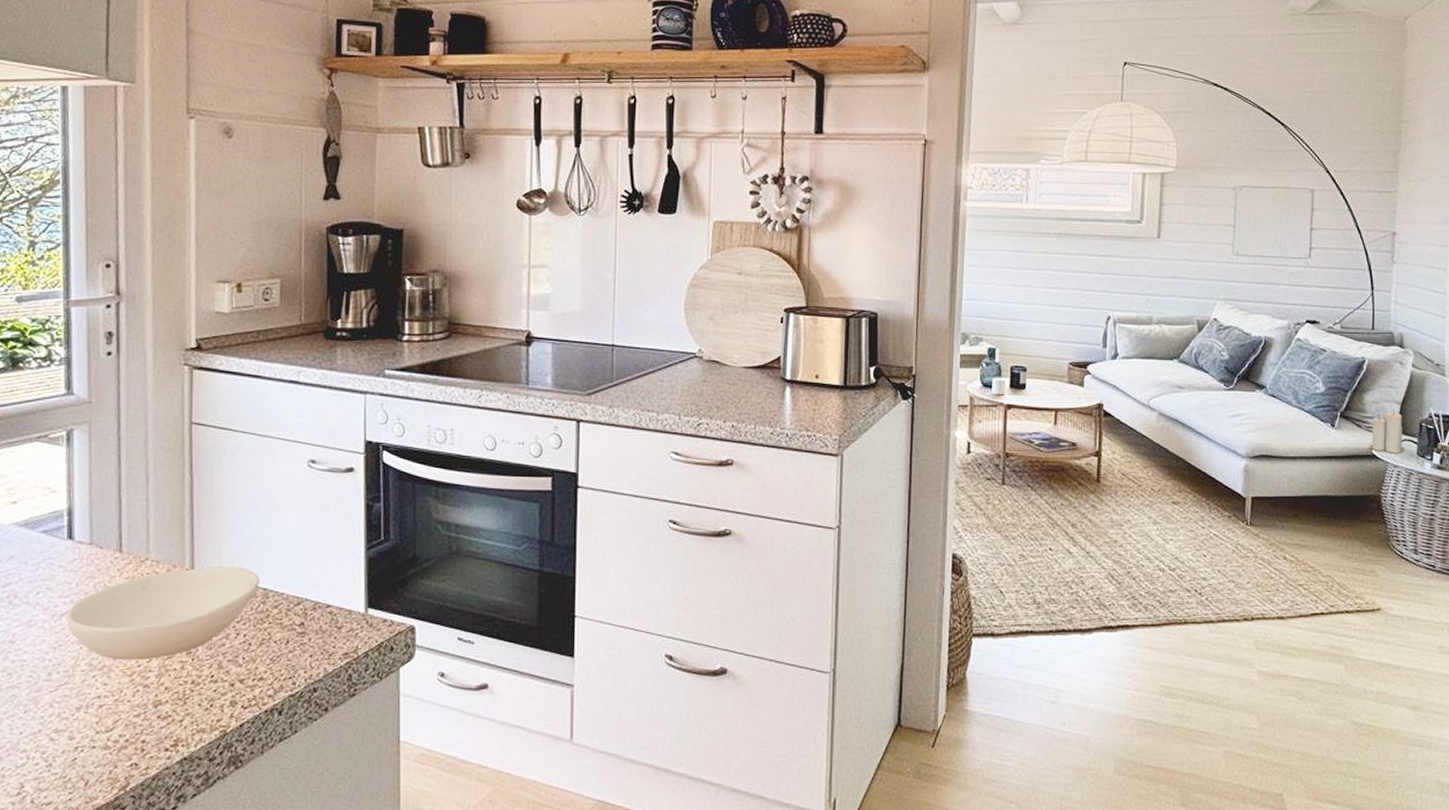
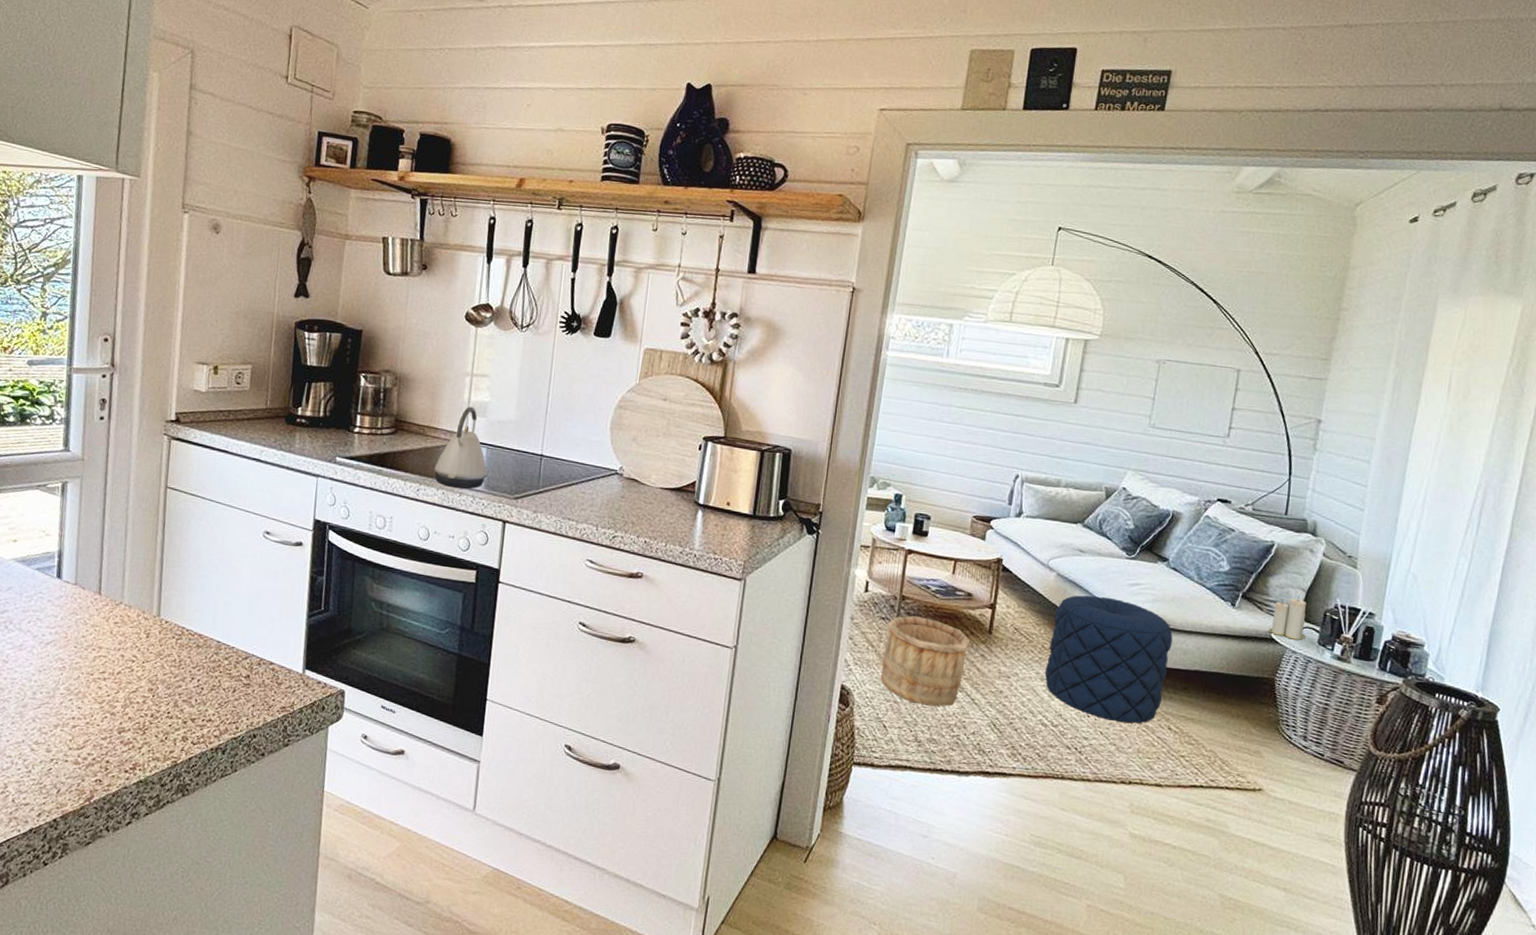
bowl: present [67,566,260,660] -> none [51,616,215,691]
kettle: none [496,300,555,391] -> present [434,406,487,490]
wooden bucket: none [993,473,1080,565] -> present [881,616,971,707]
pouf: none [1157,431,1278,557] -> present [1044,595,1173,724]

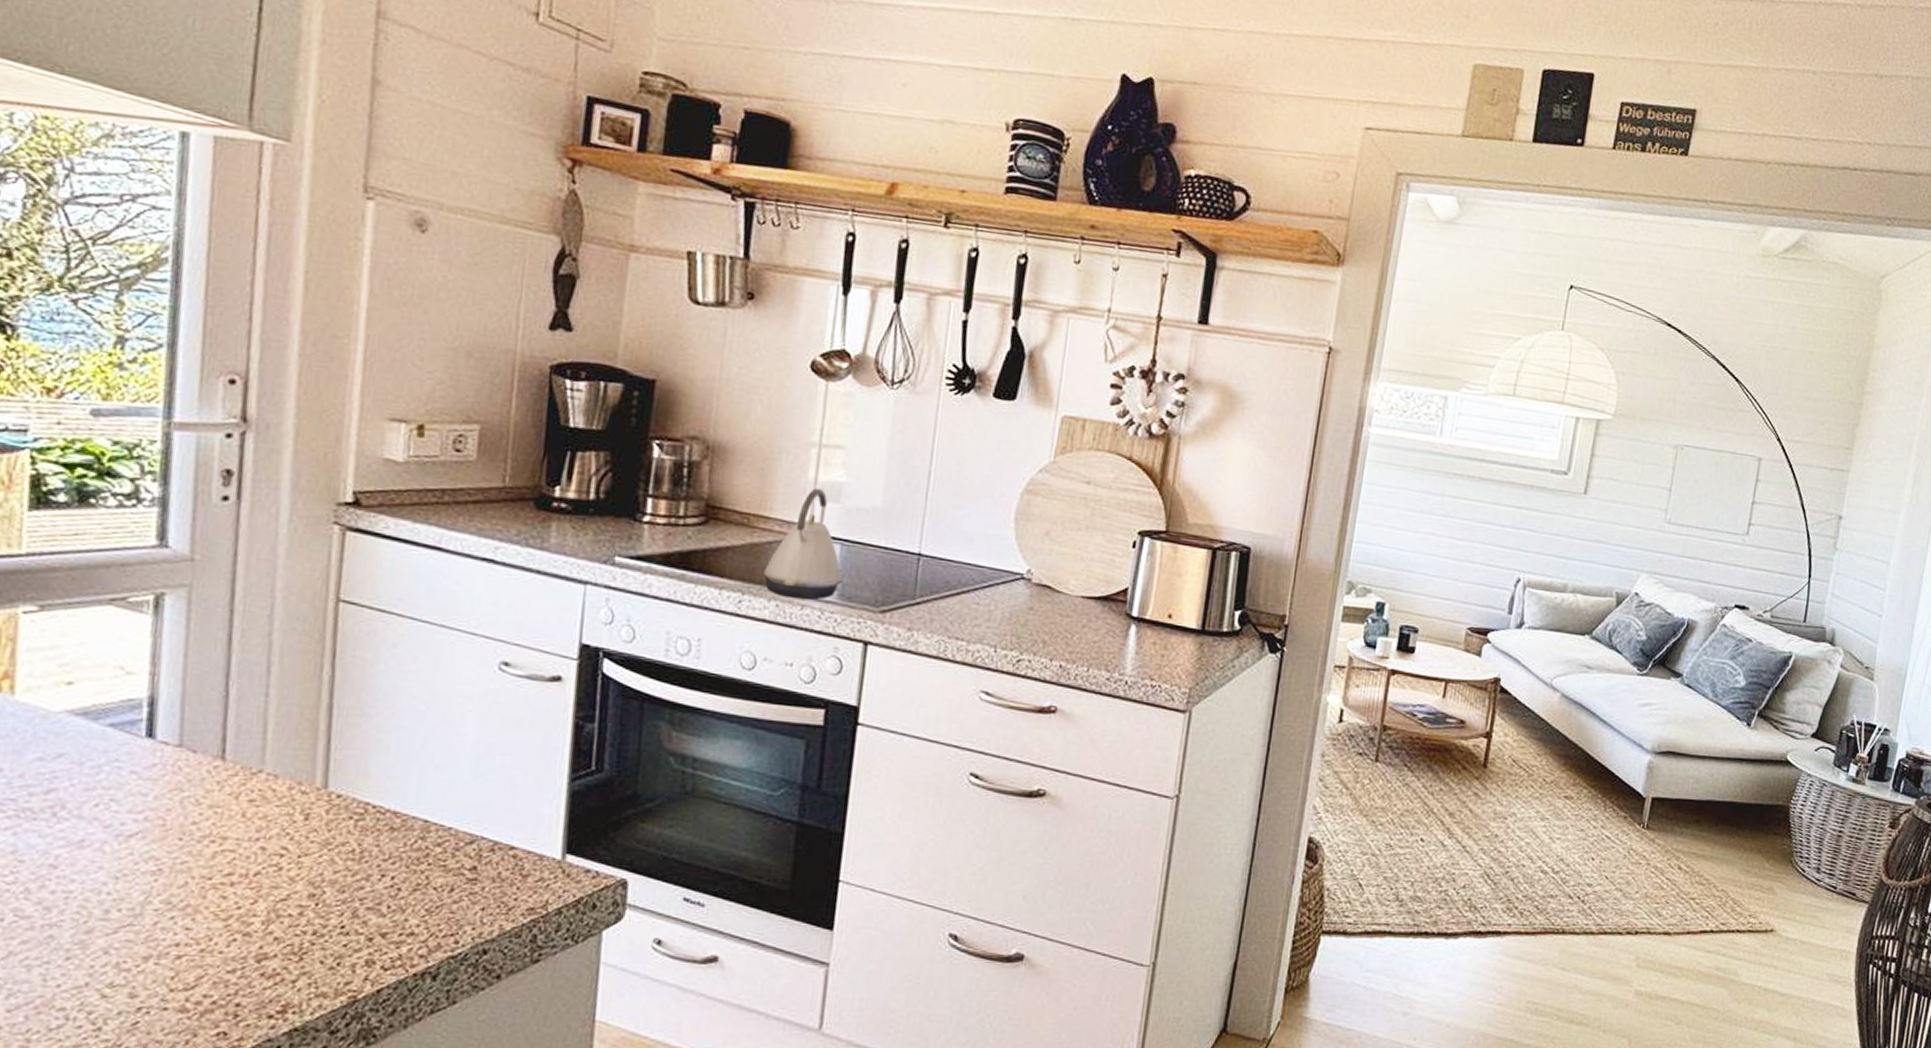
wooden bucket: present [881,616,971,707] -> none [1357,749,1463,858]
pouf: present [1044,595,1173,724] -> none [1545,718,1685,864]
candle: present [1268,597,1306,640] -> none [1784,713,1823,762]

